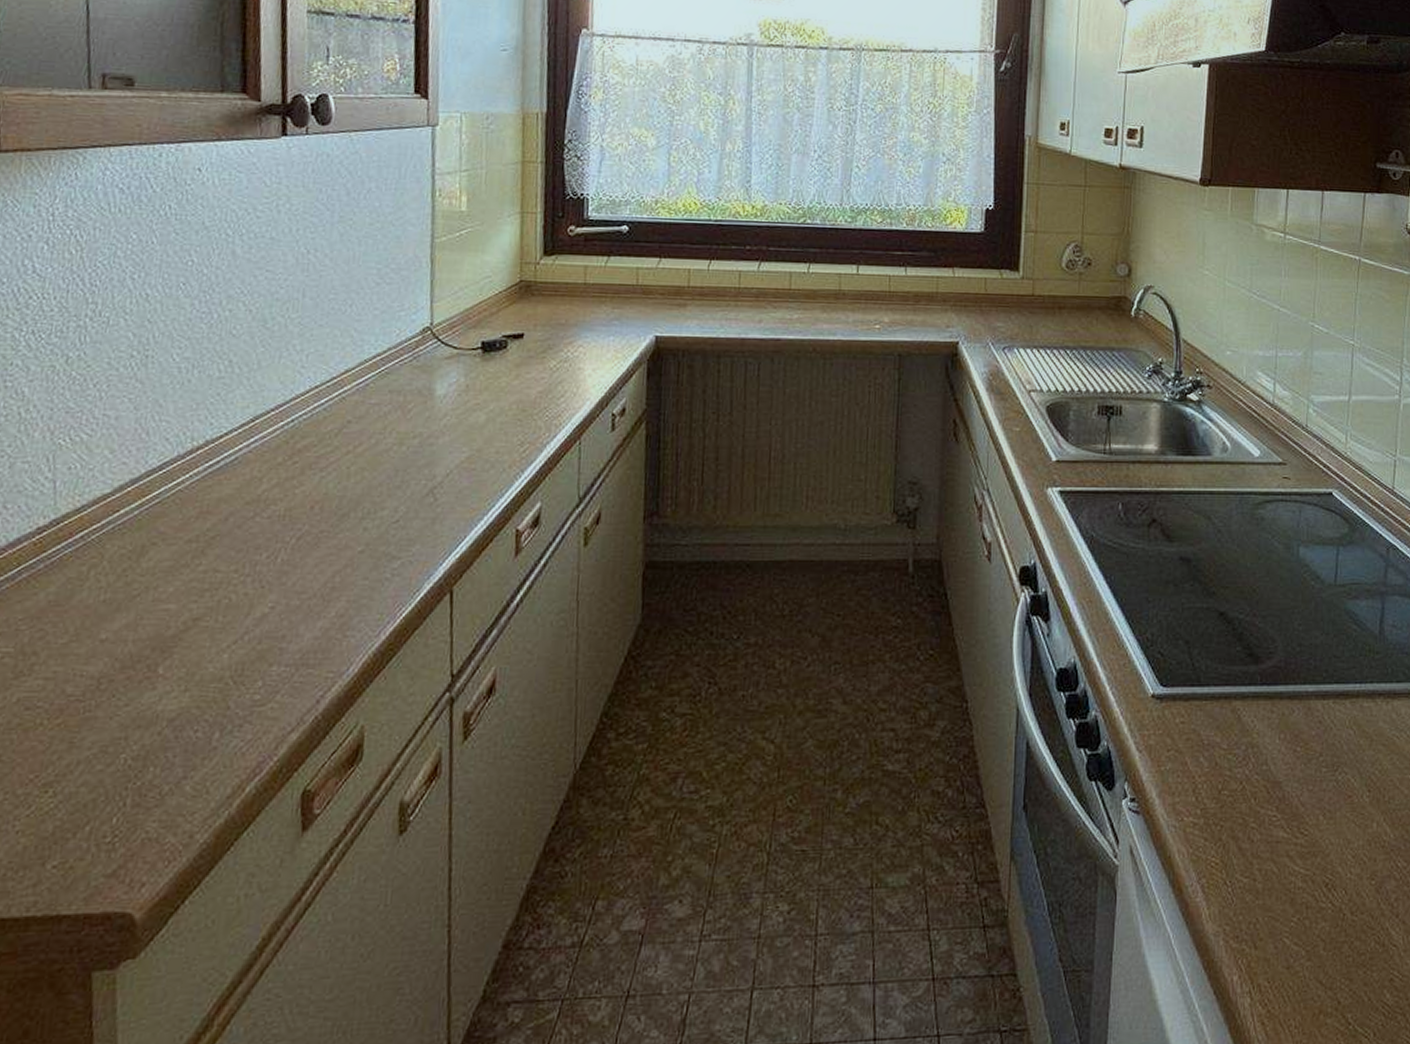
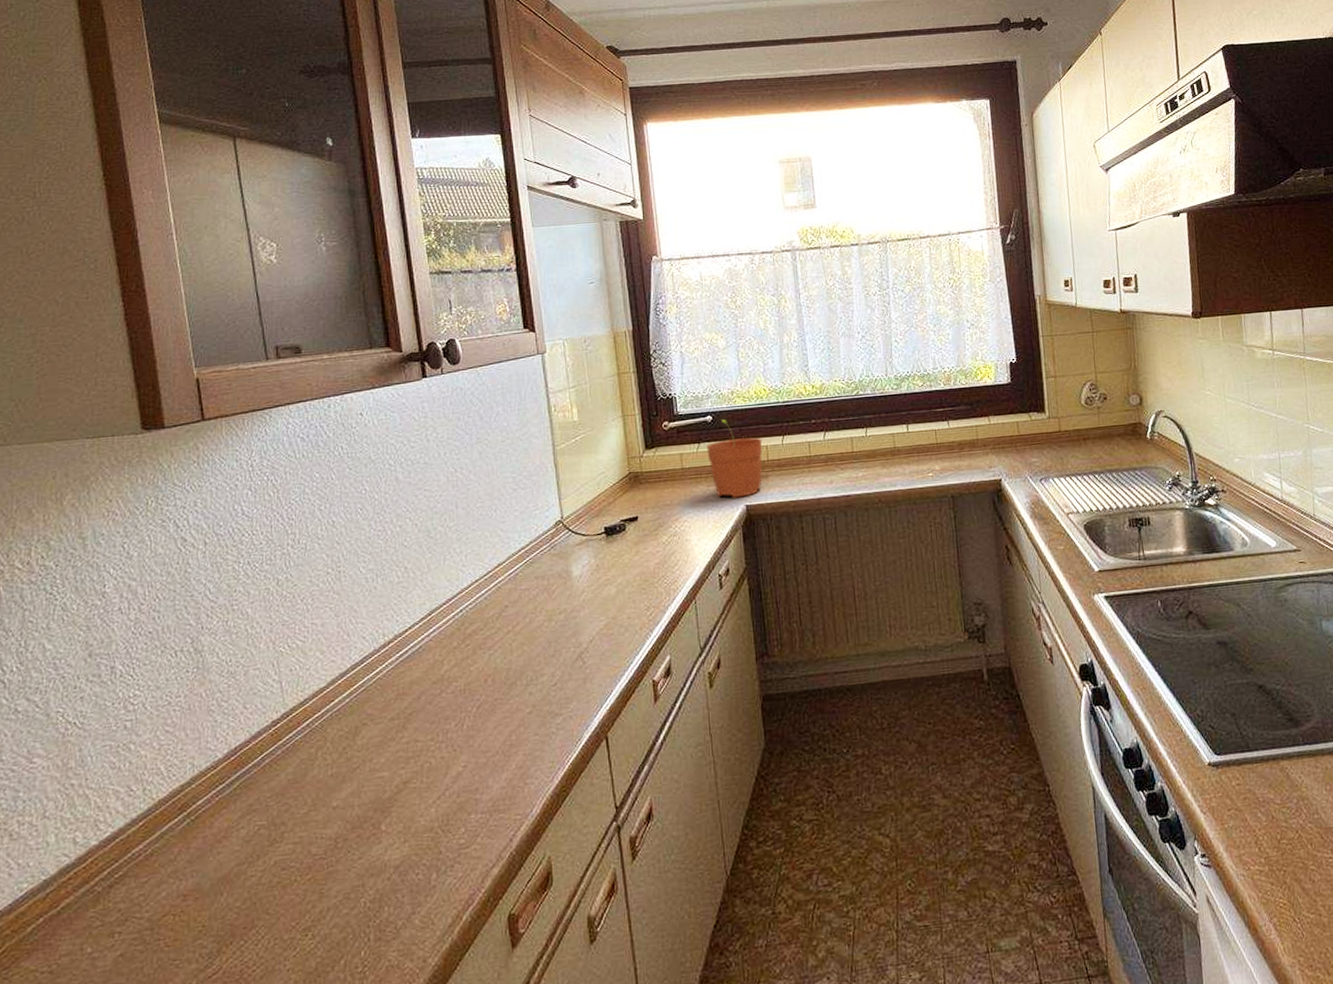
plant pot: none [617,232,685,326] -> present [706,419,763,498]

